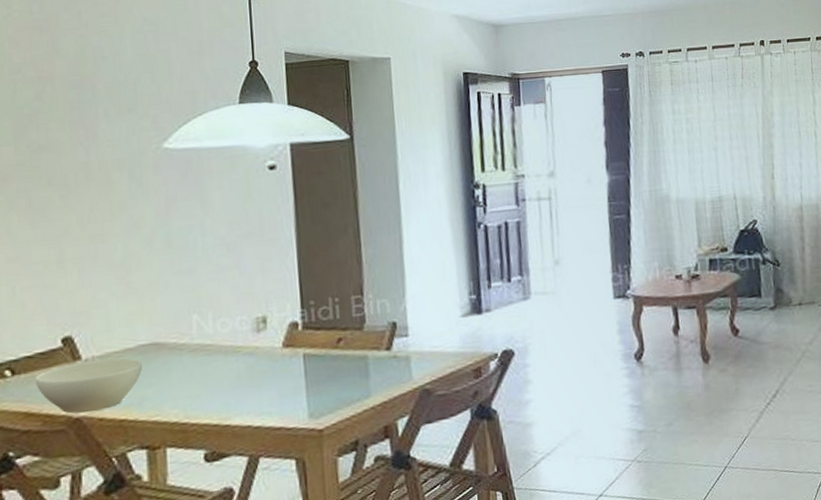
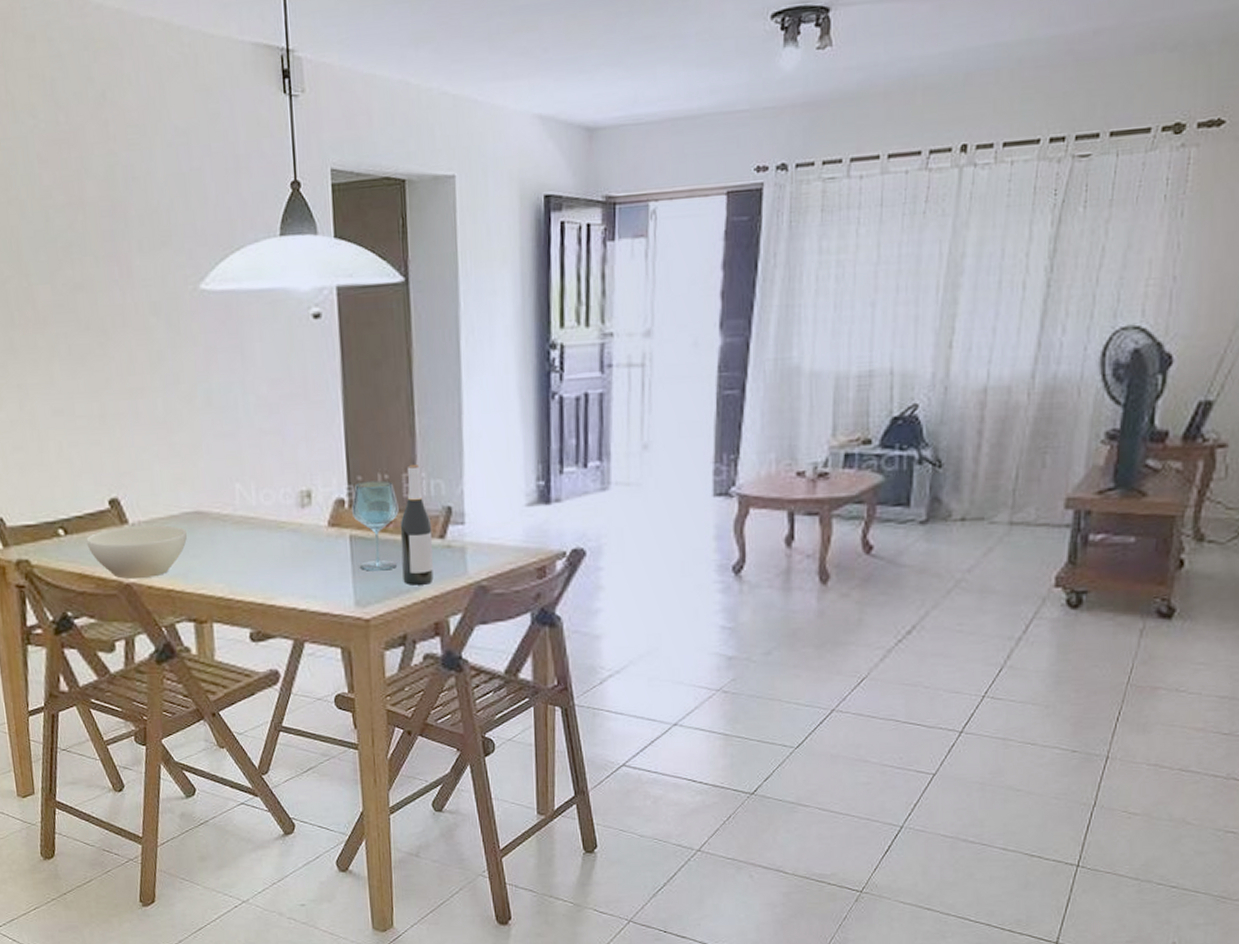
wine glass: none [304,303,349,385] -> present [351,480,399,571]
wine bottle: none [350,287,382,395] -> present [400,464,434,585]

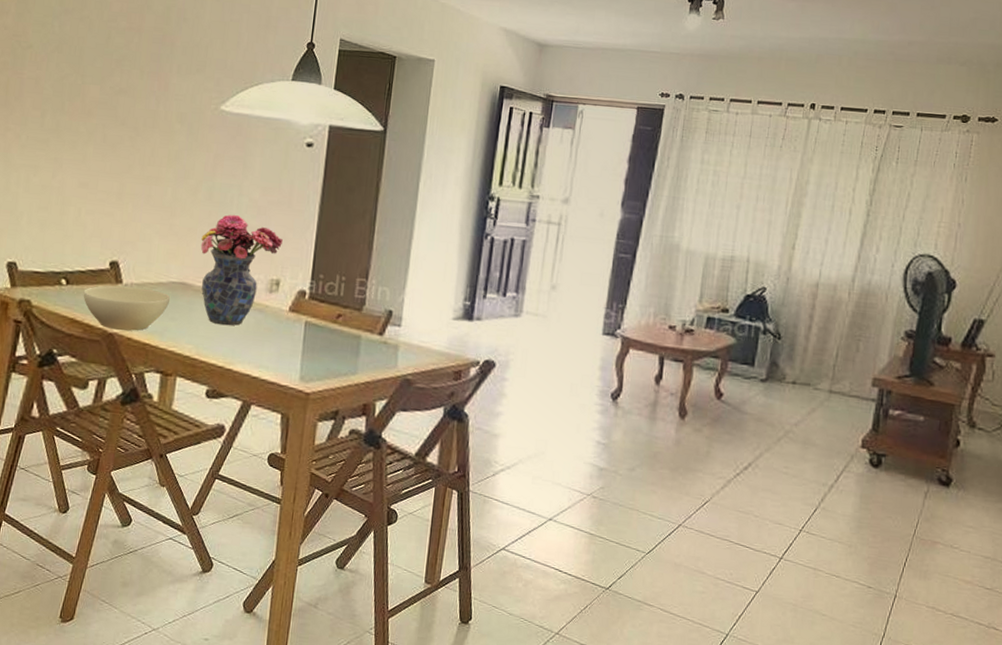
flower arrangement: none [209,419,306,555] -> present [200,215,283,326]
wine glass: present [351,480,399,571] -> none [308,279,350,355]
wine bottle: present [400,464,434,585] -> none [343,272,375,371]

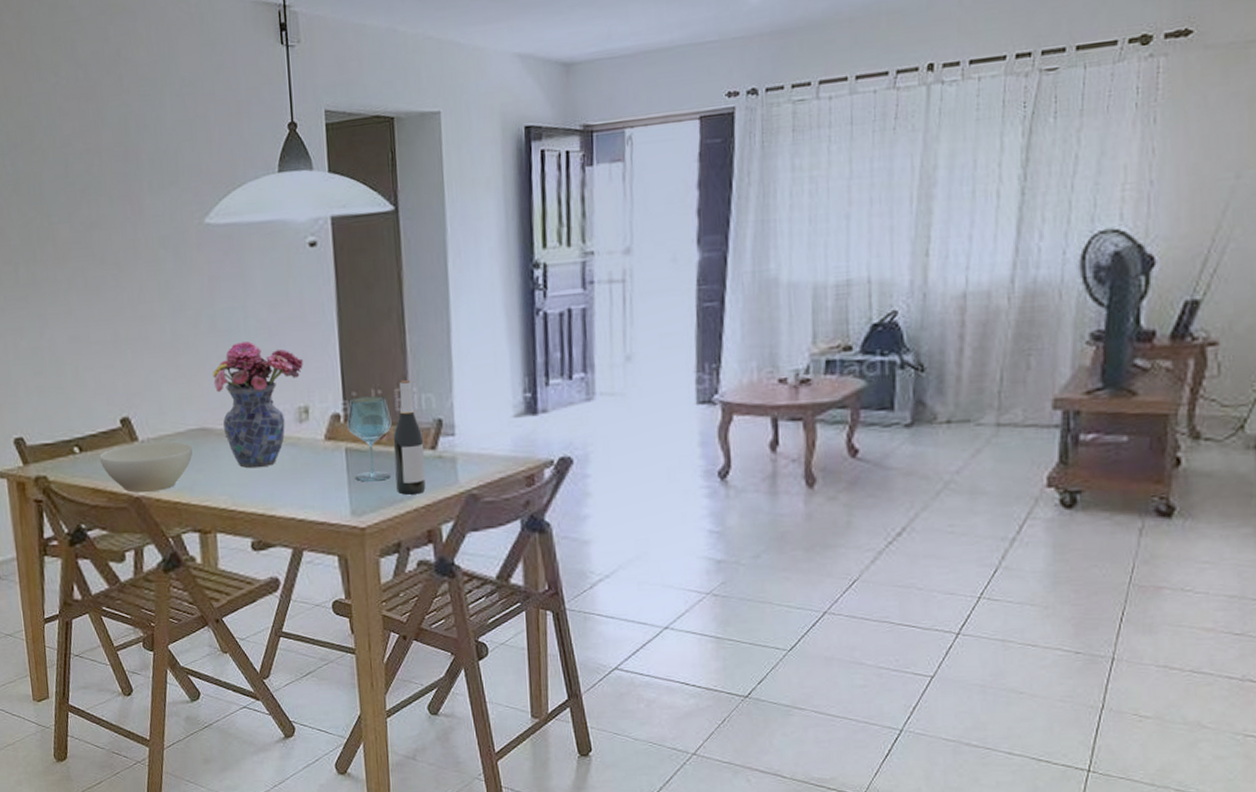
wine glass: none [308,279,350,355] -> present [346,396,392,482]
wine bottle: none [343,272,375,371] -> present [393,379,426,495]

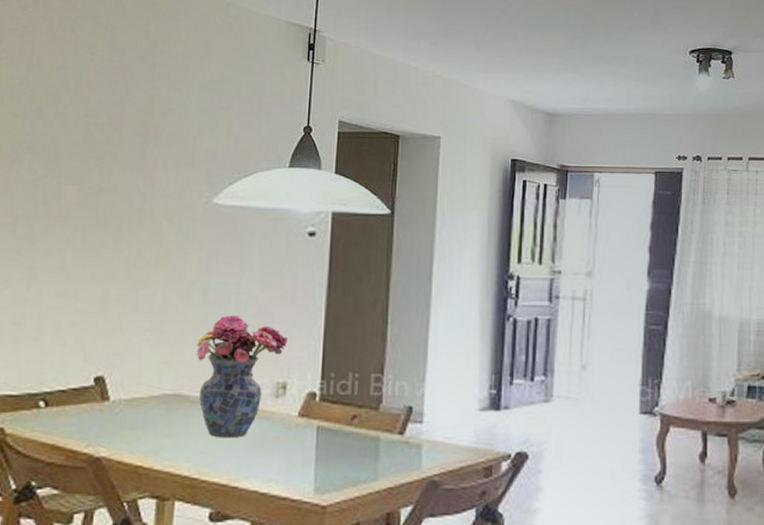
bowl: present [99,441,192,493] -> none [64,403,164,454]
wine glass: present [346,396,392,482] -> none [321,378,365,461]
wine bottle: present [393,379,426,495] -> none [362,366,393,476]

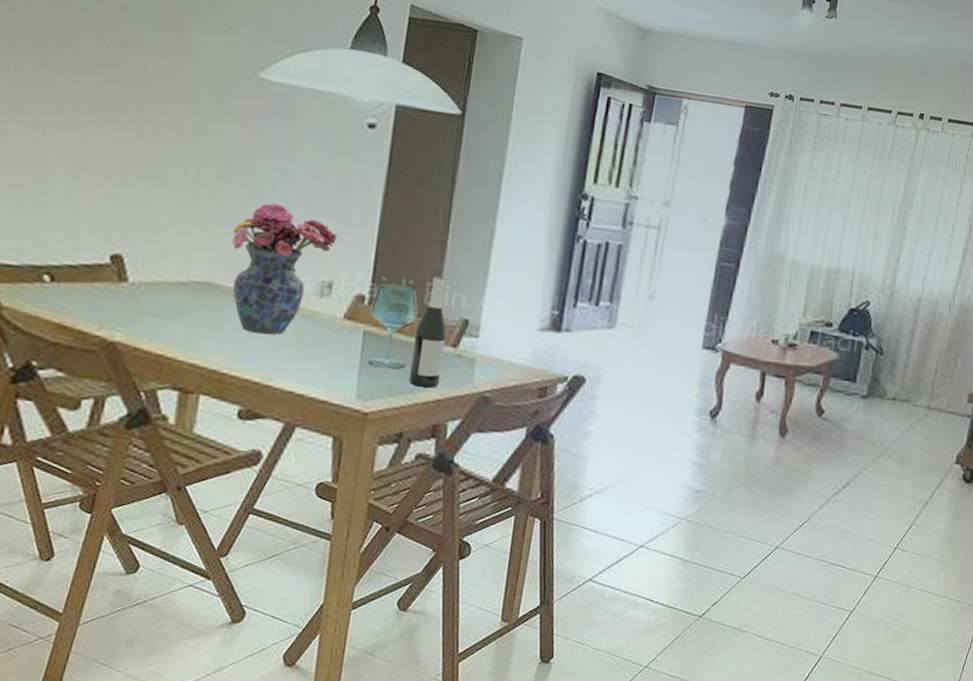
wine glass: none [321,378,365,461] -> present [367,282,418,369]
wine bottle: none [362,366,393,476] -> present [409,275,447,388]

